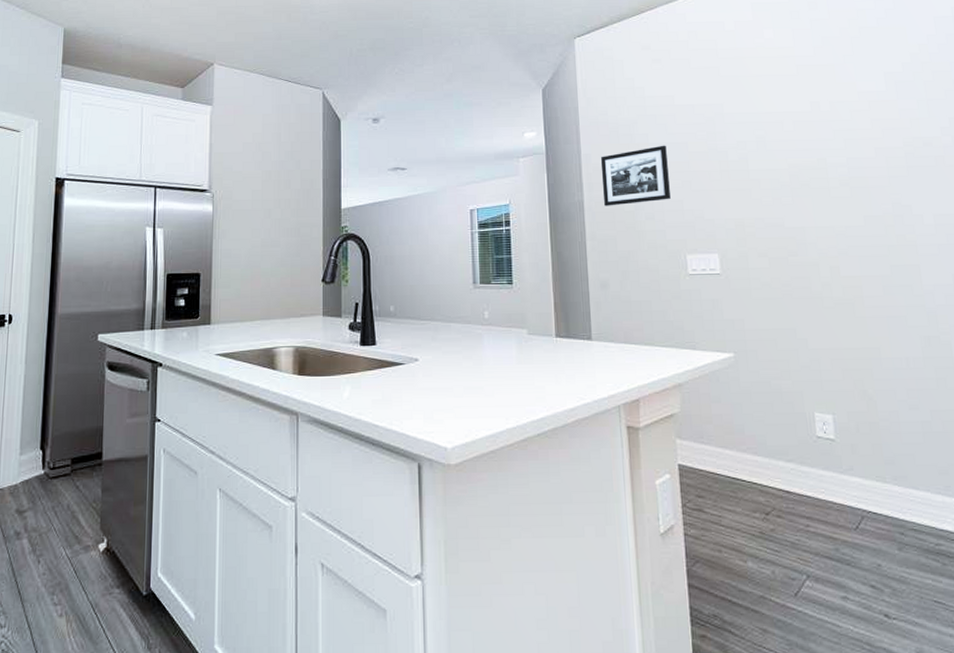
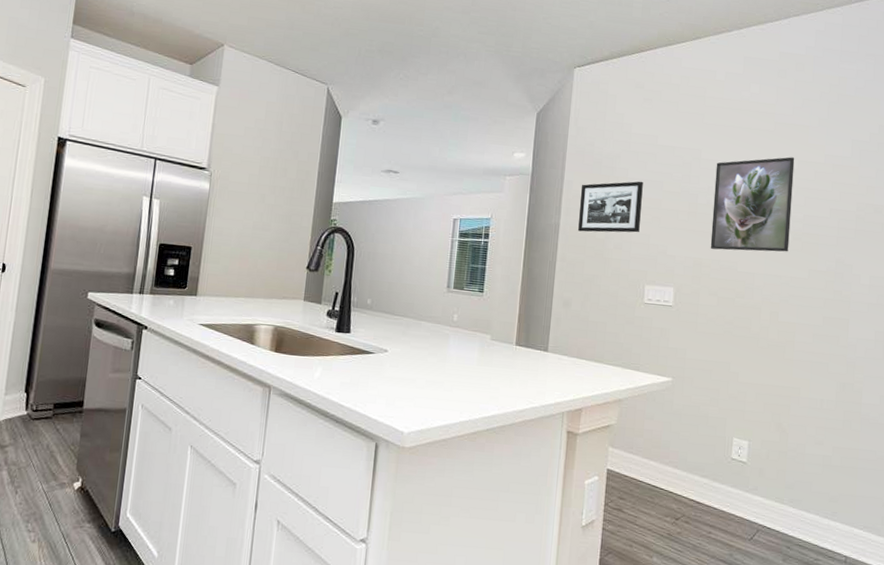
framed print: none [741,99,837,207] -> present [710,157,795,252]

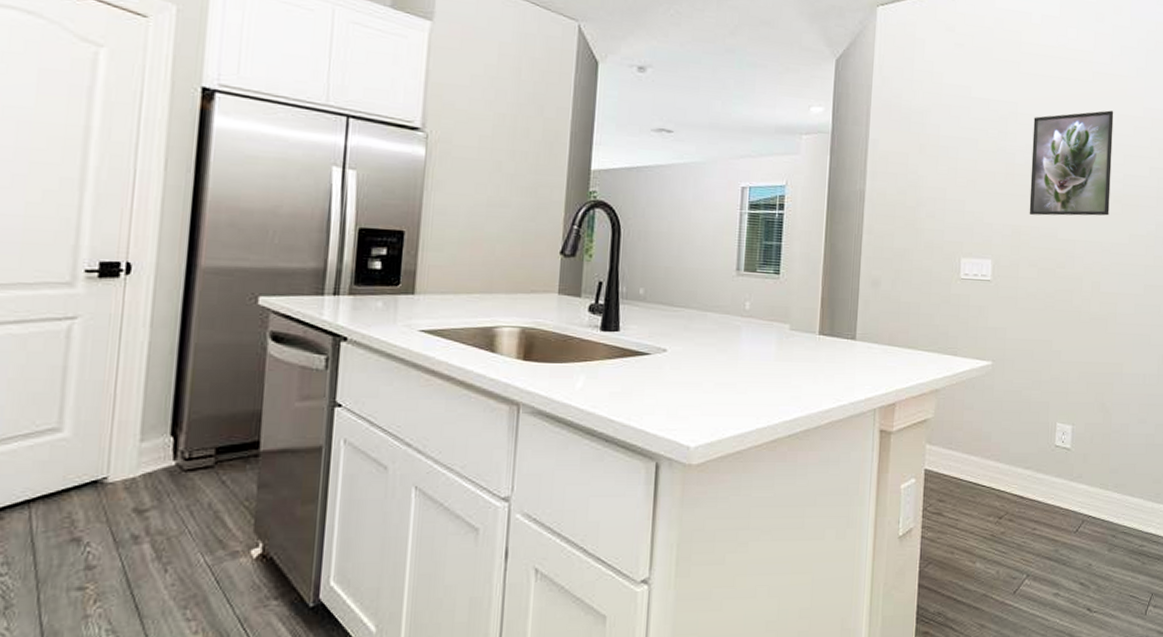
picture frame: present [578,181,643,233] -> none [886,139,957,199]

